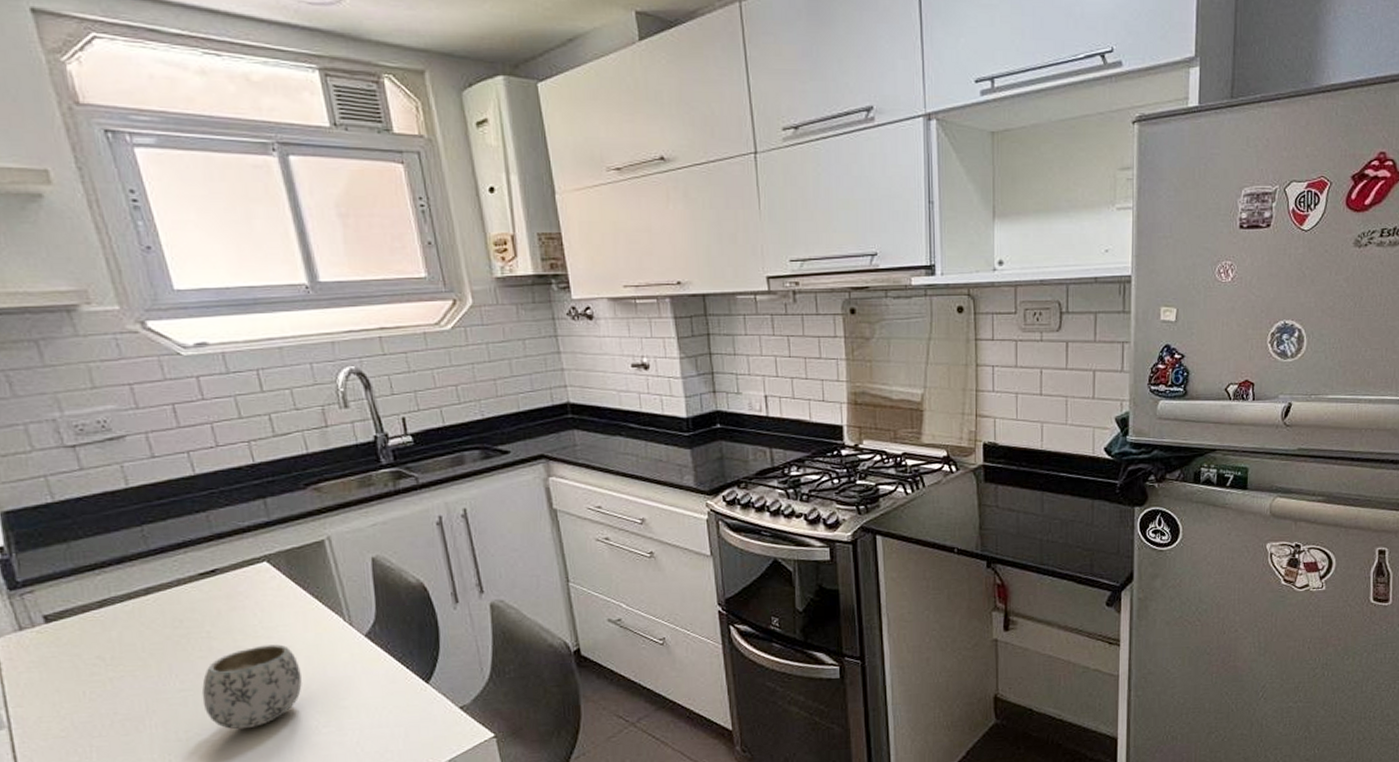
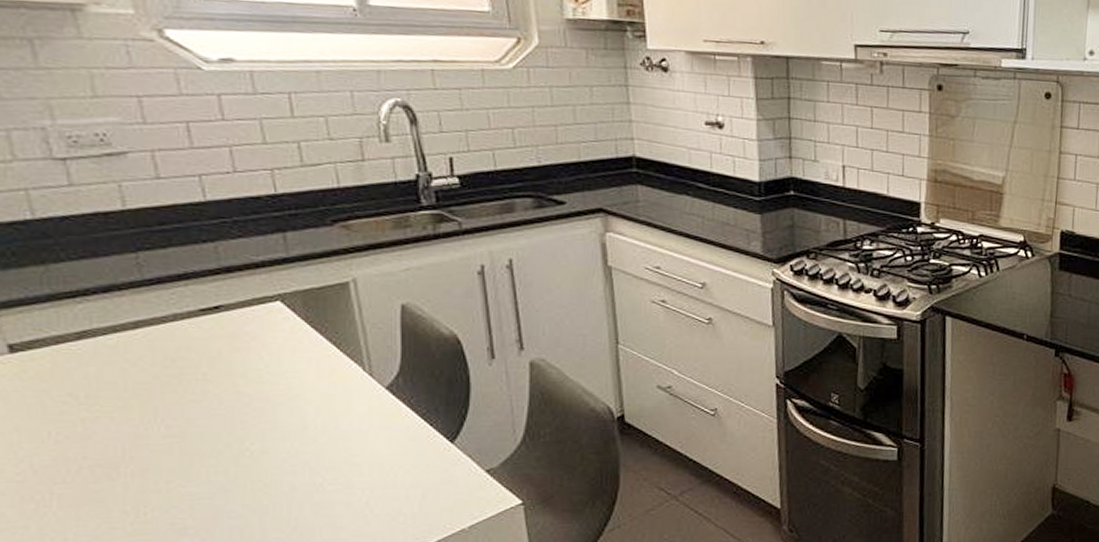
mug: present [201,644,302,730] -> none [190,392,309,483]

